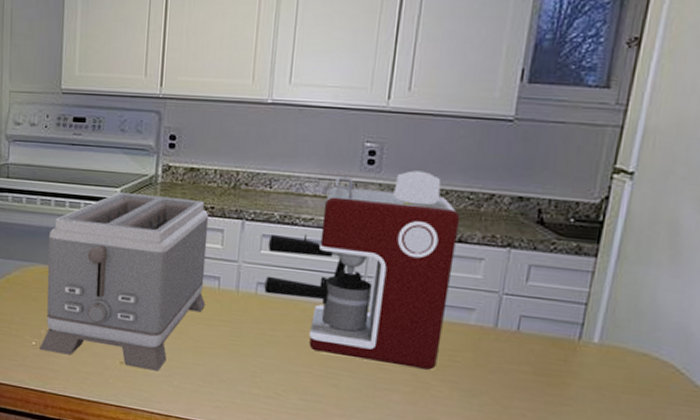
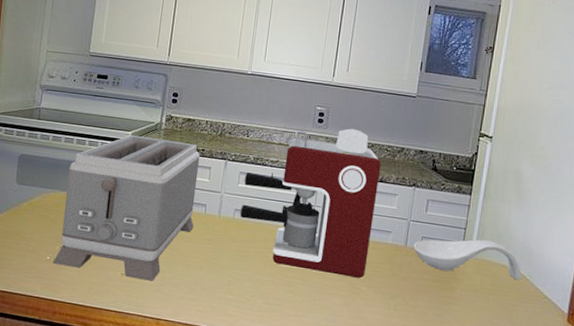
spoon rest: none [506,318,674,375] -> present [413,239,522,281]

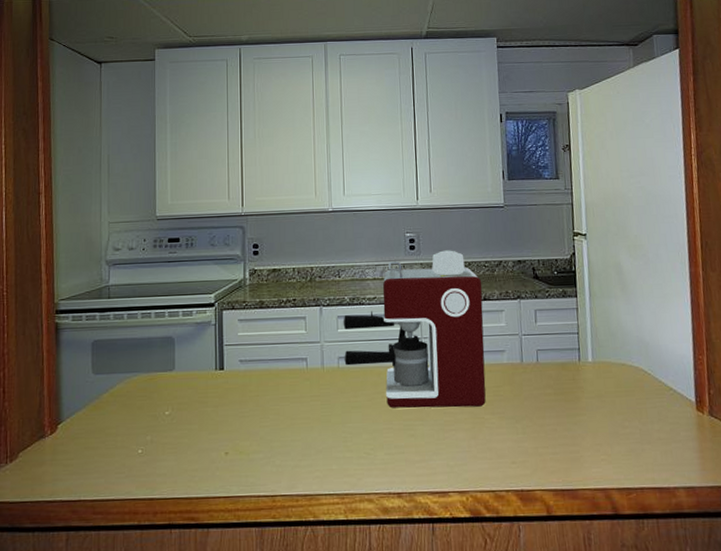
toaster: present [53,135,200,281] -> none [146,295,297,457]
spoon rest: present [413,239,522,281] -> none [529,341,643,381]

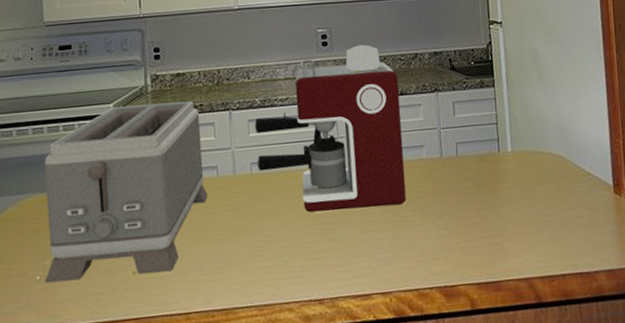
toaster: none [146,295,297,457] -> present [44,101,208,283]

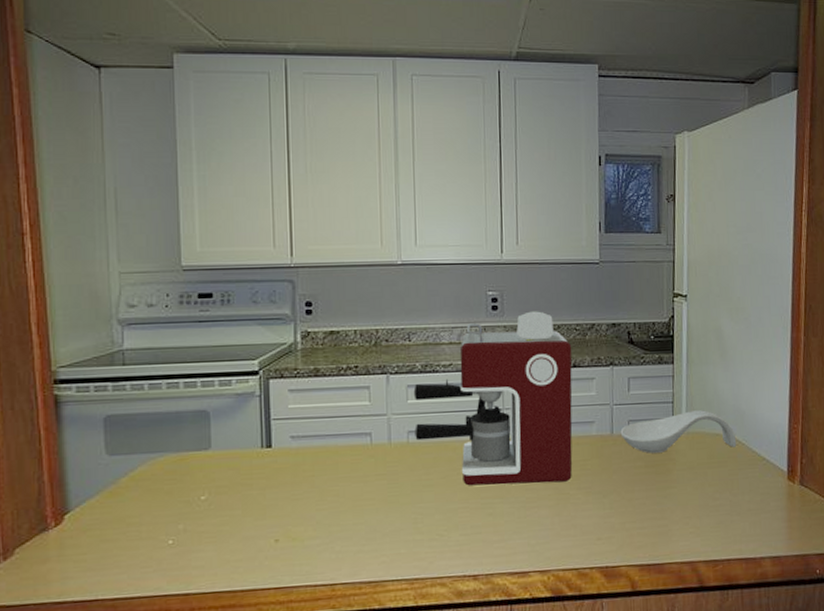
toaster: present [44,101,208,283] -> none [178,361,360,547]
spoon rest: none [449,129,562,174] -> present [620,410,737,453]

